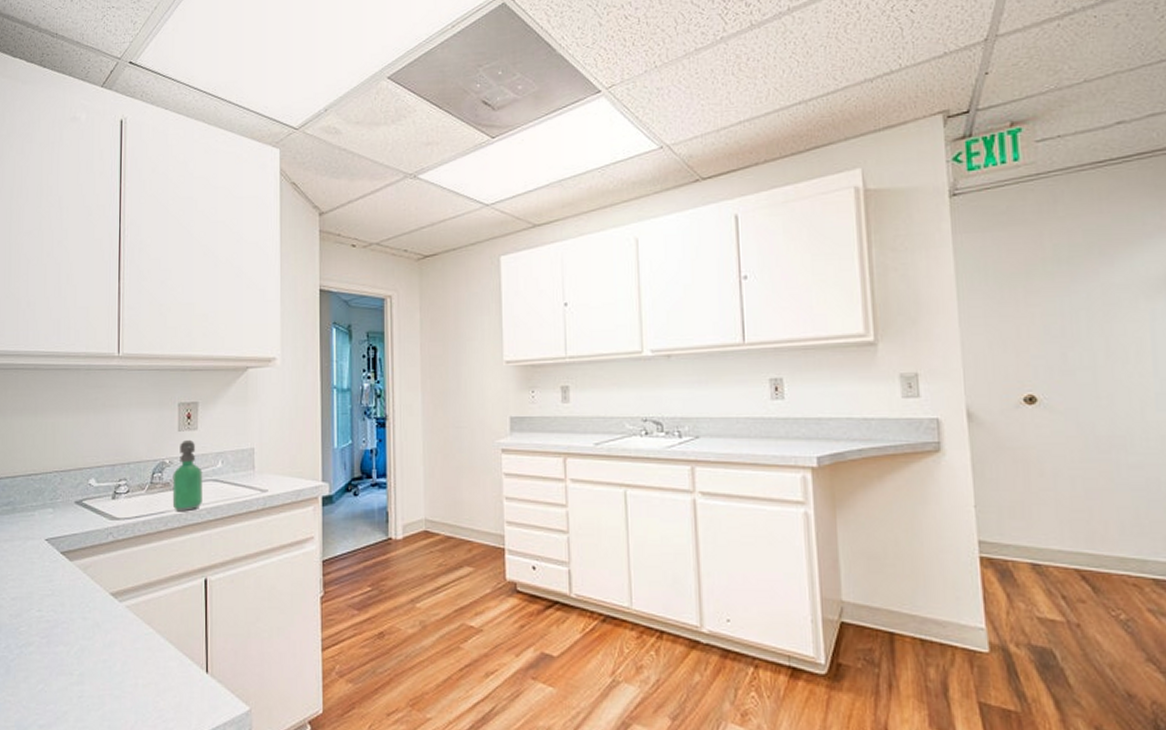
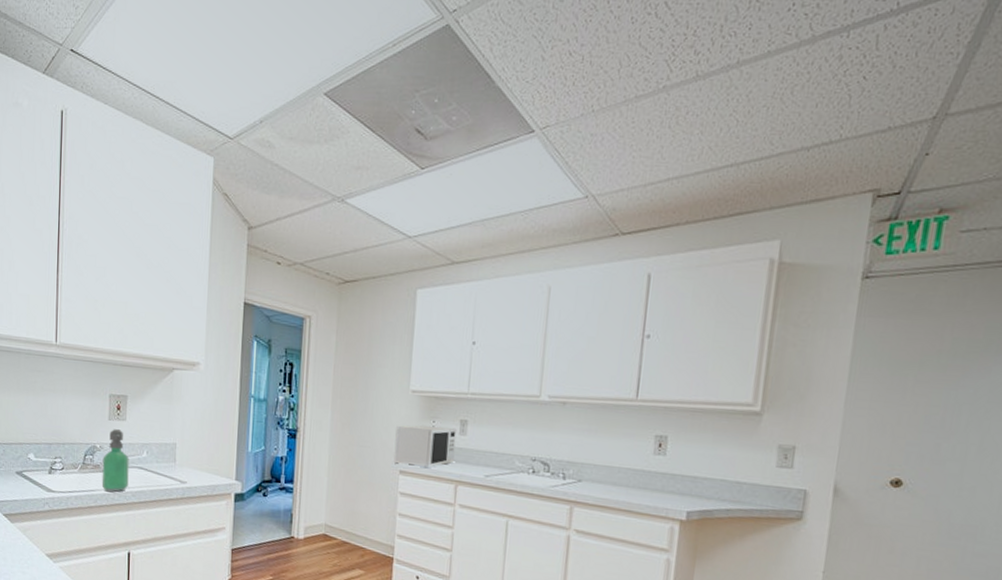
microwave: none [493,396,559,443] -> present [393,424,457,469]

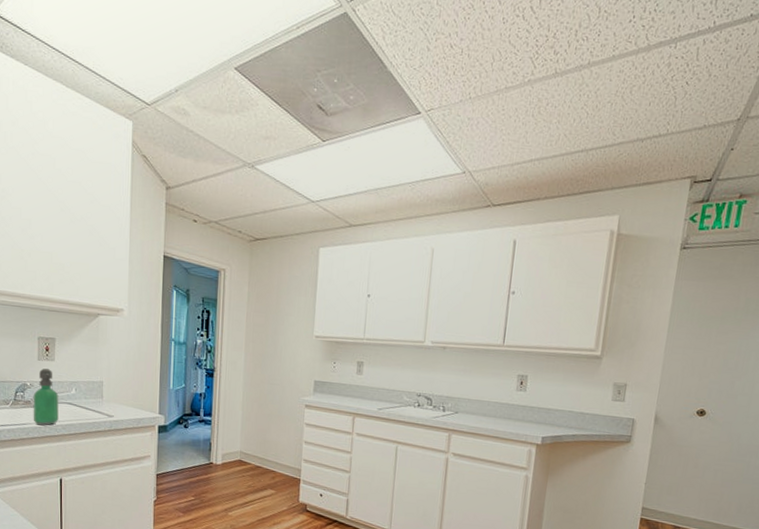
microwave: present [393,424,457,469] -> none [300,365,354,403]

